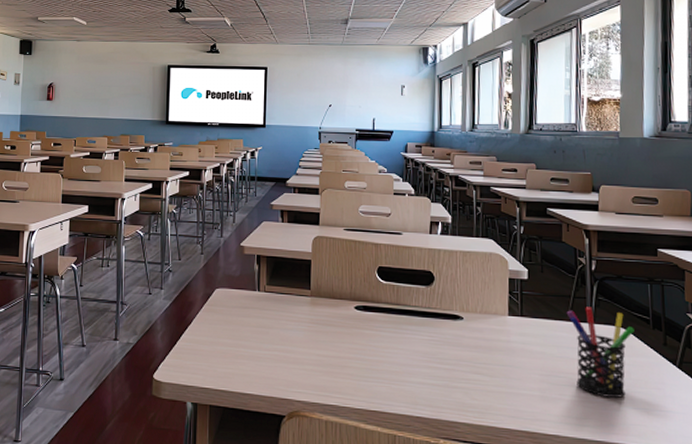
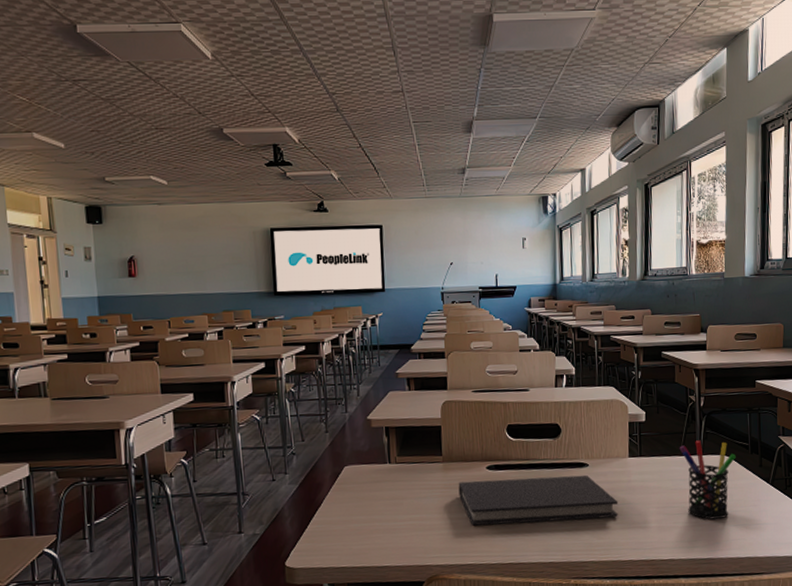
diary: none [325,319,496,378] -> present [458,474,619,526]

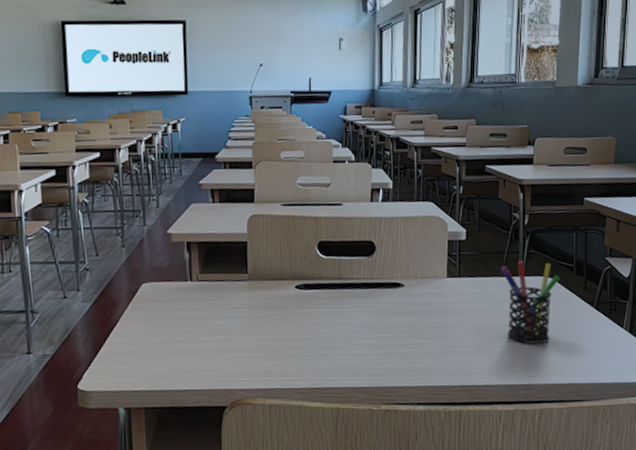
diary: present [458,474,619,526] -> none [264,295,434,348]

